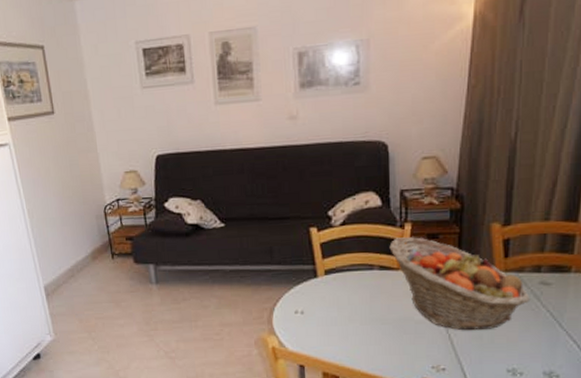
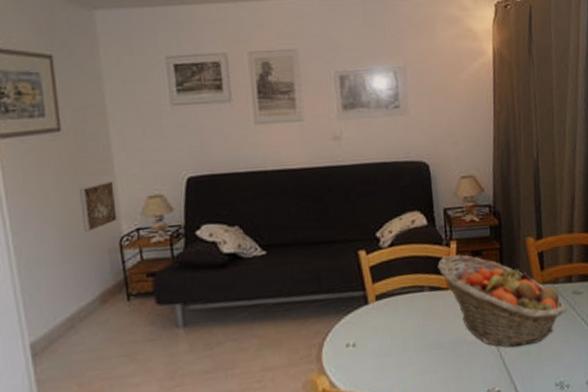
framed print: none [72,158,101,201] -> present [80,181,117,232]

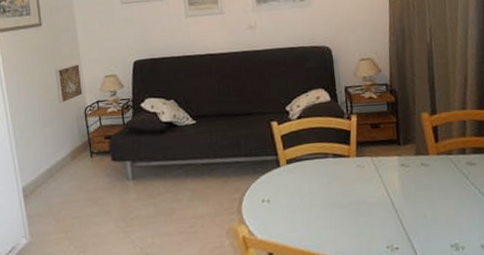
fruit basket: present [437,255,567,347] -> none [340,127,461,210]

